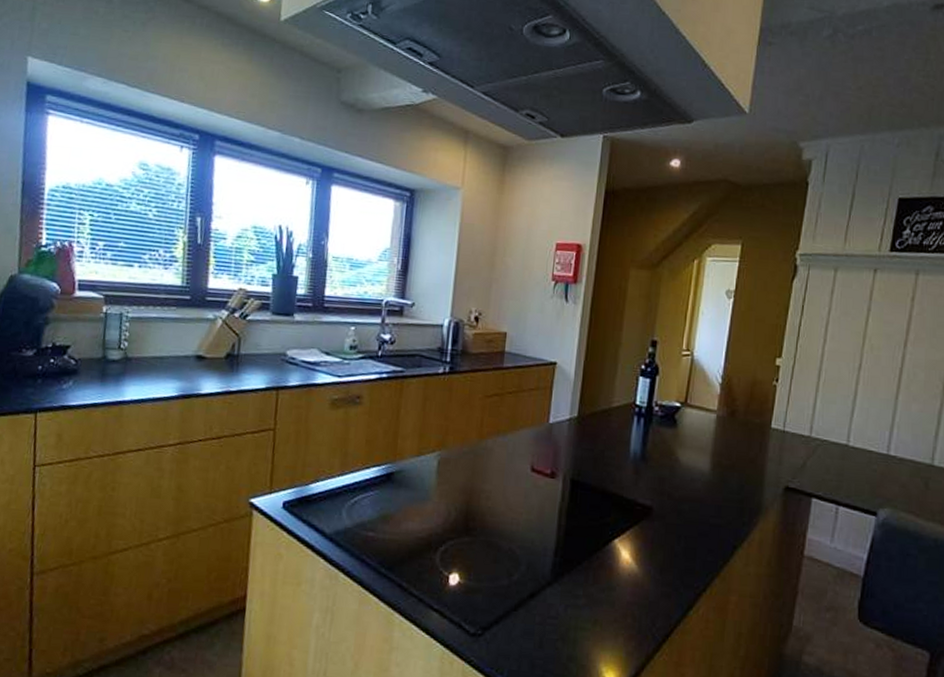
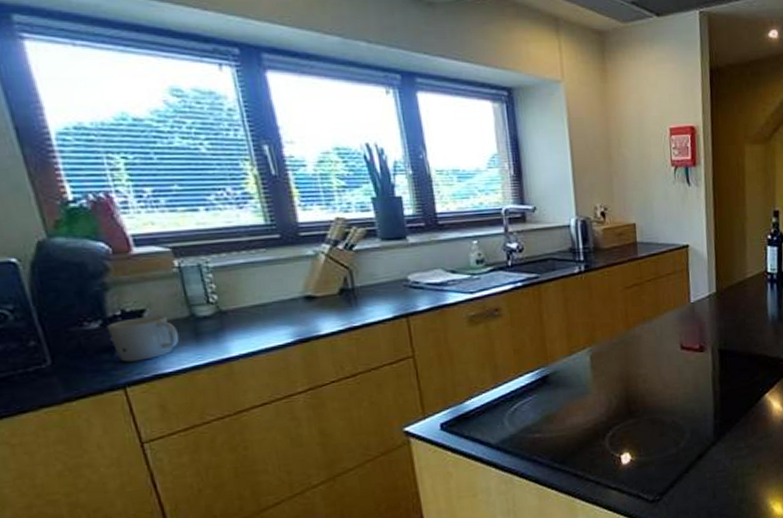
mug: none [37,352,90,391] -> present [106,315,180,362]

